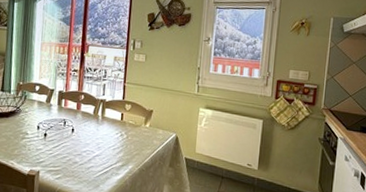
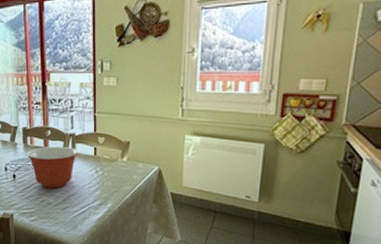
mixing bowl: none [59,109,107,149] -> present [27,147,79,189]

